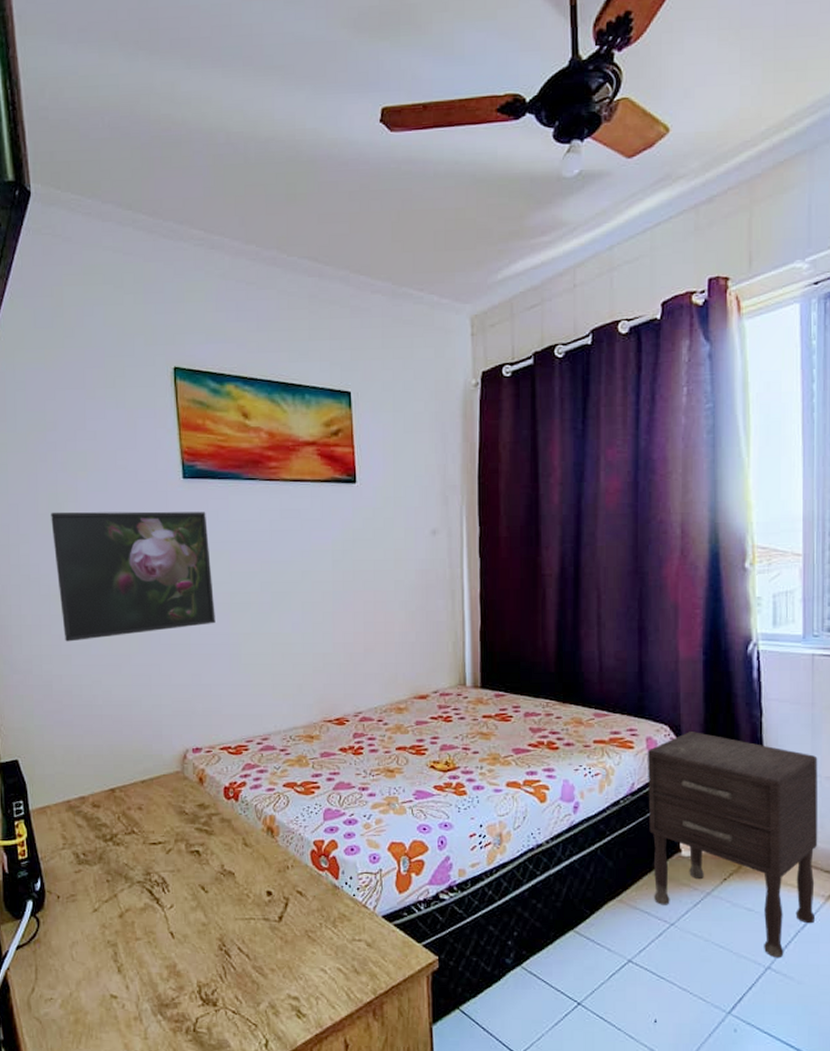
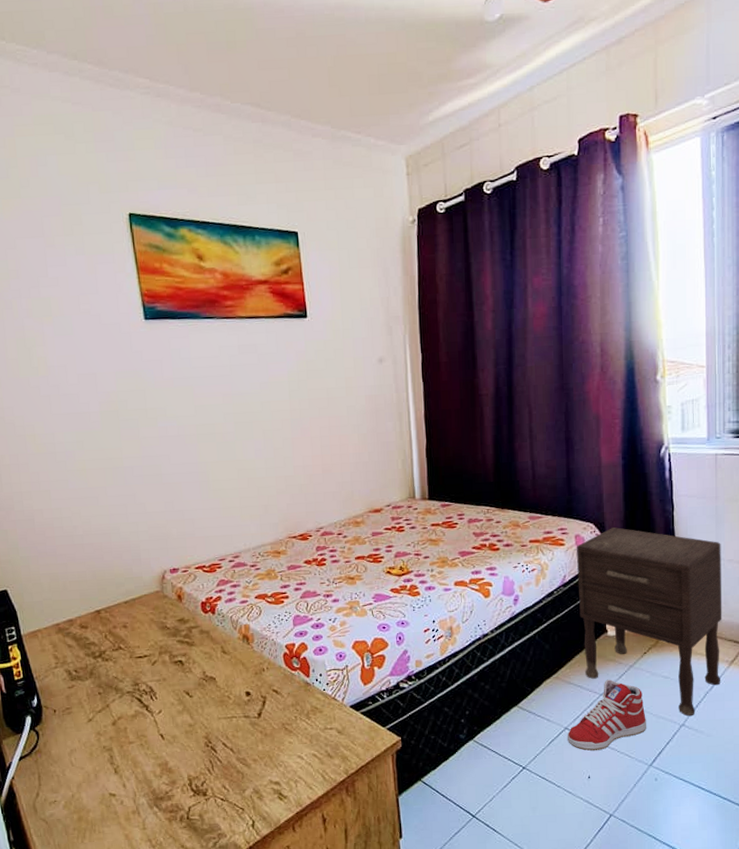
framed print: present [51,511,215,642] -> none [20,350,184,478]
sneaker: none [630,907,725,990] -> present [567,679,646,751]

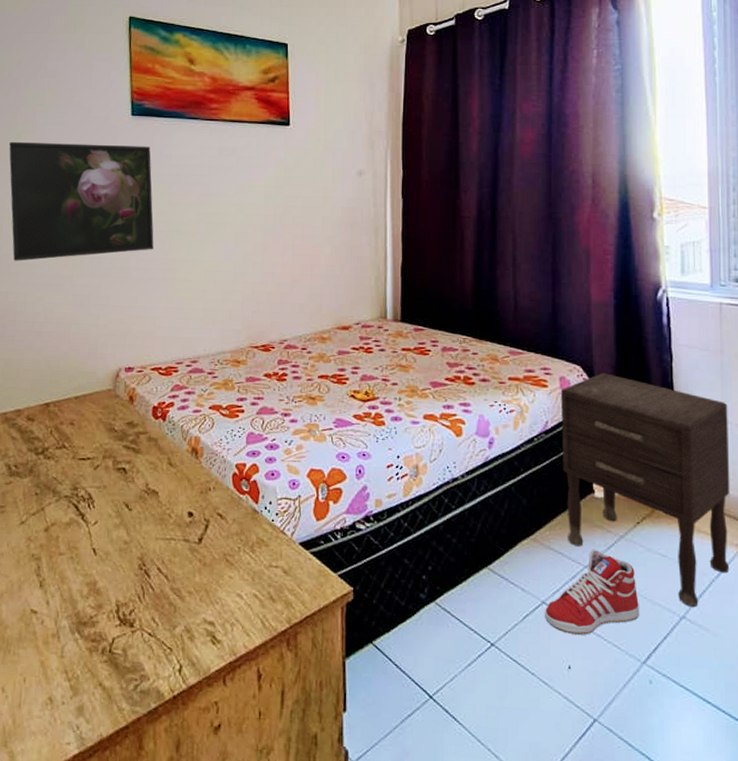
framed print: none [20,350,184,478] -> present [9,141,154,261]

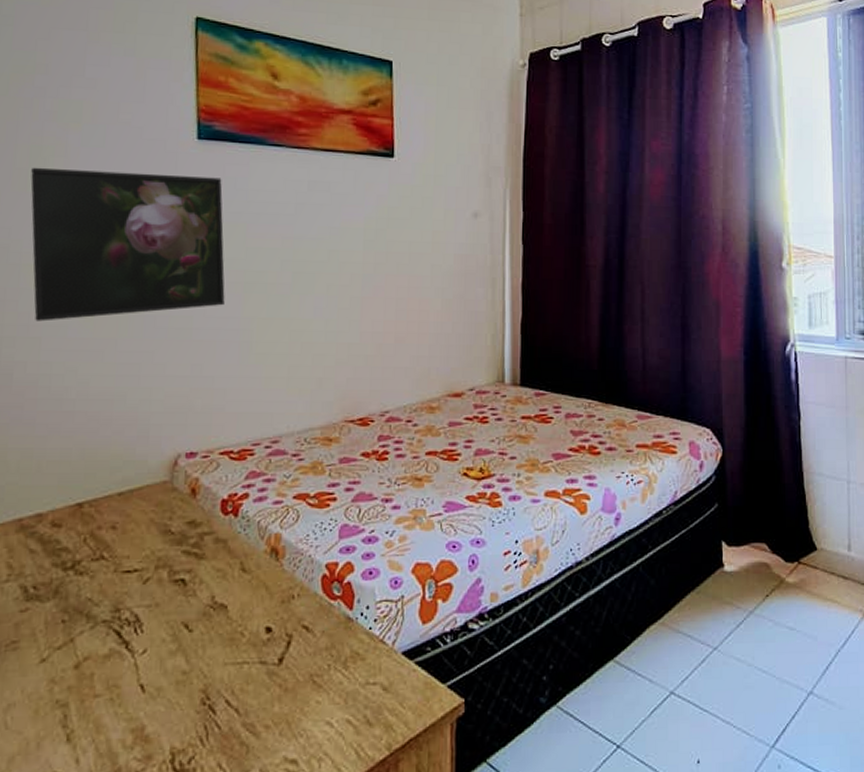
sneaker: present [544,549,639,635] -> none [672,628,768,725]
nightstand: present [560,373,730,608] -> none [690,436,855,682]

